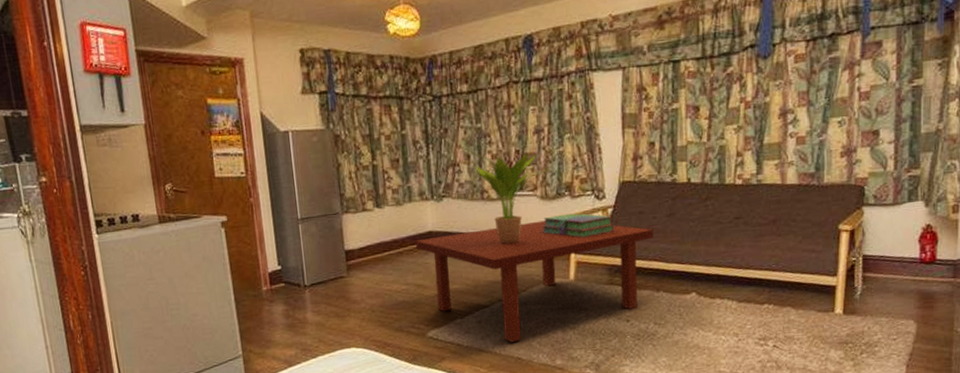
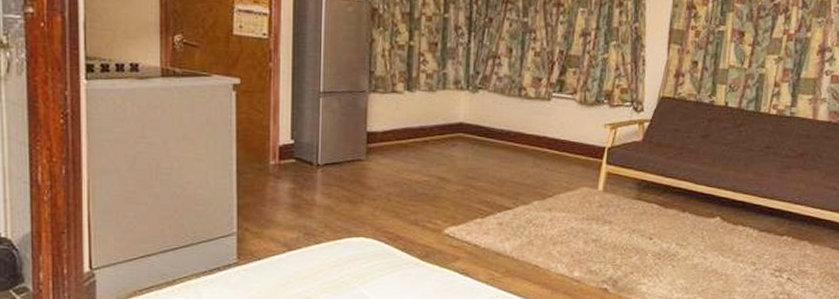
coffee table: present [416,220,654,343] -> none [444,126,687,249]
potted plant: present [467,147,551,245] -> none [510,41,594,147]
stack of books: present [541,213,615,238] -> none [576,122,649,149]

